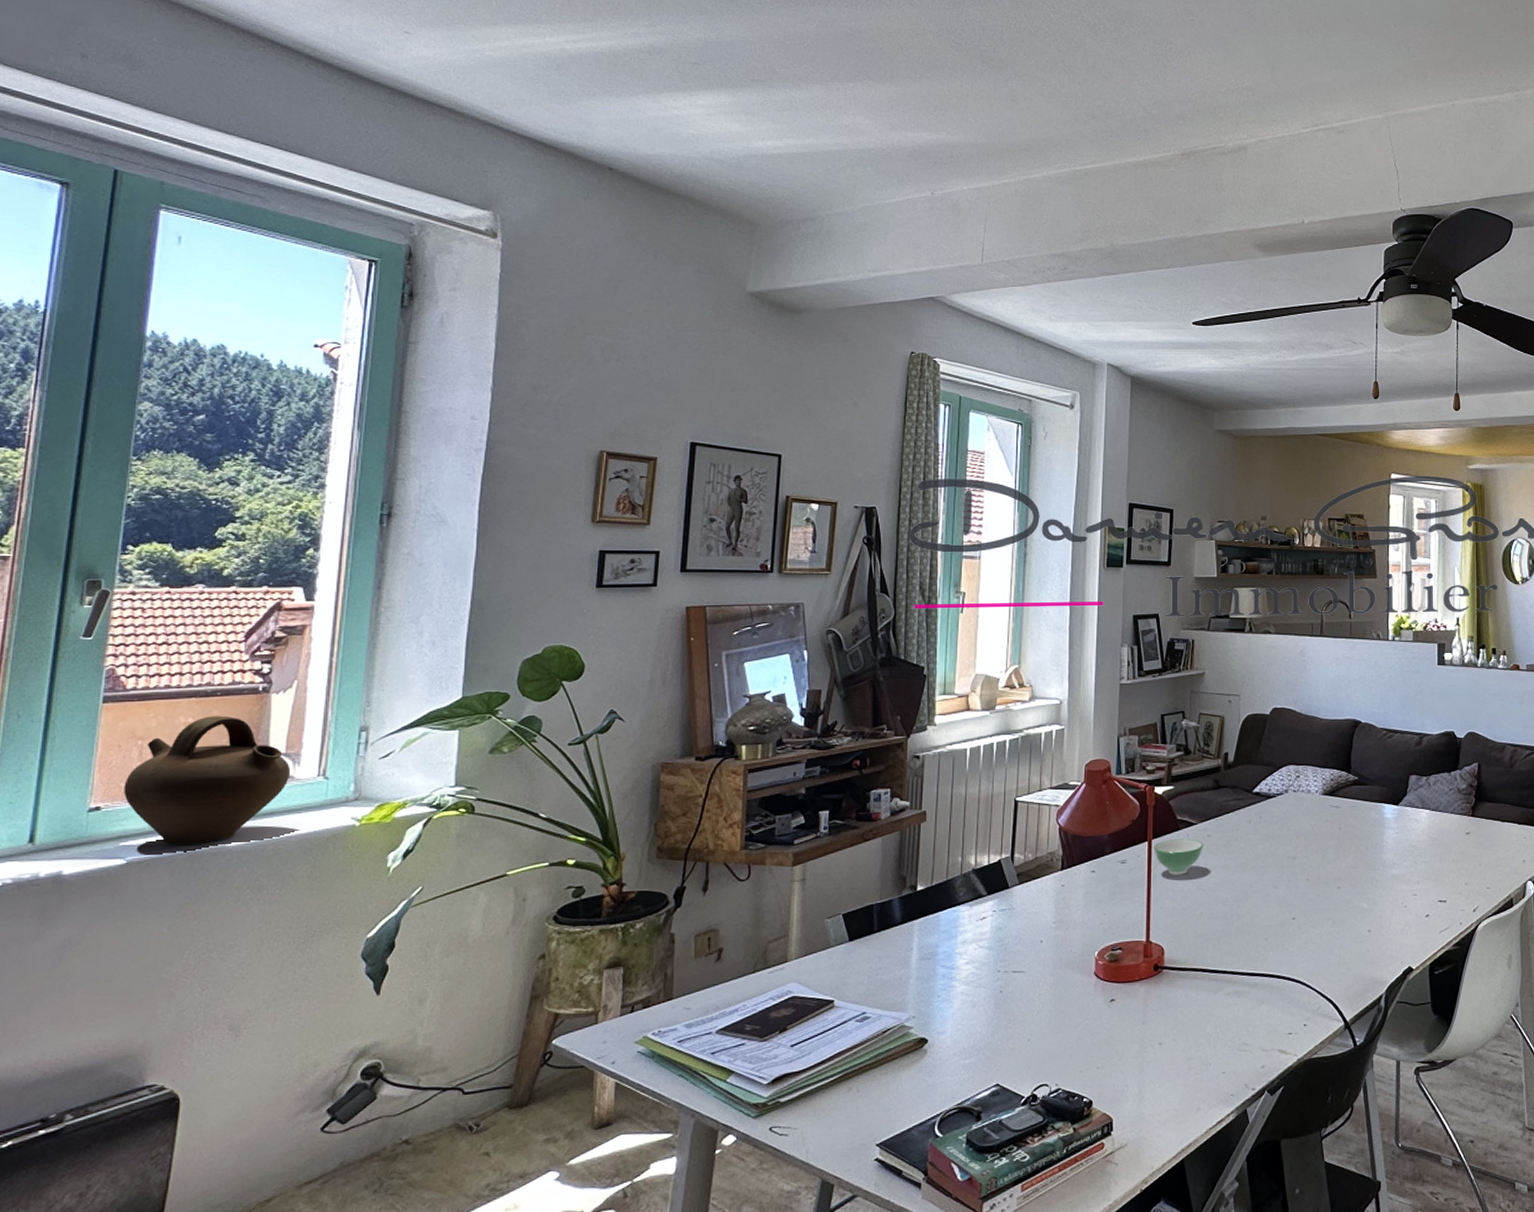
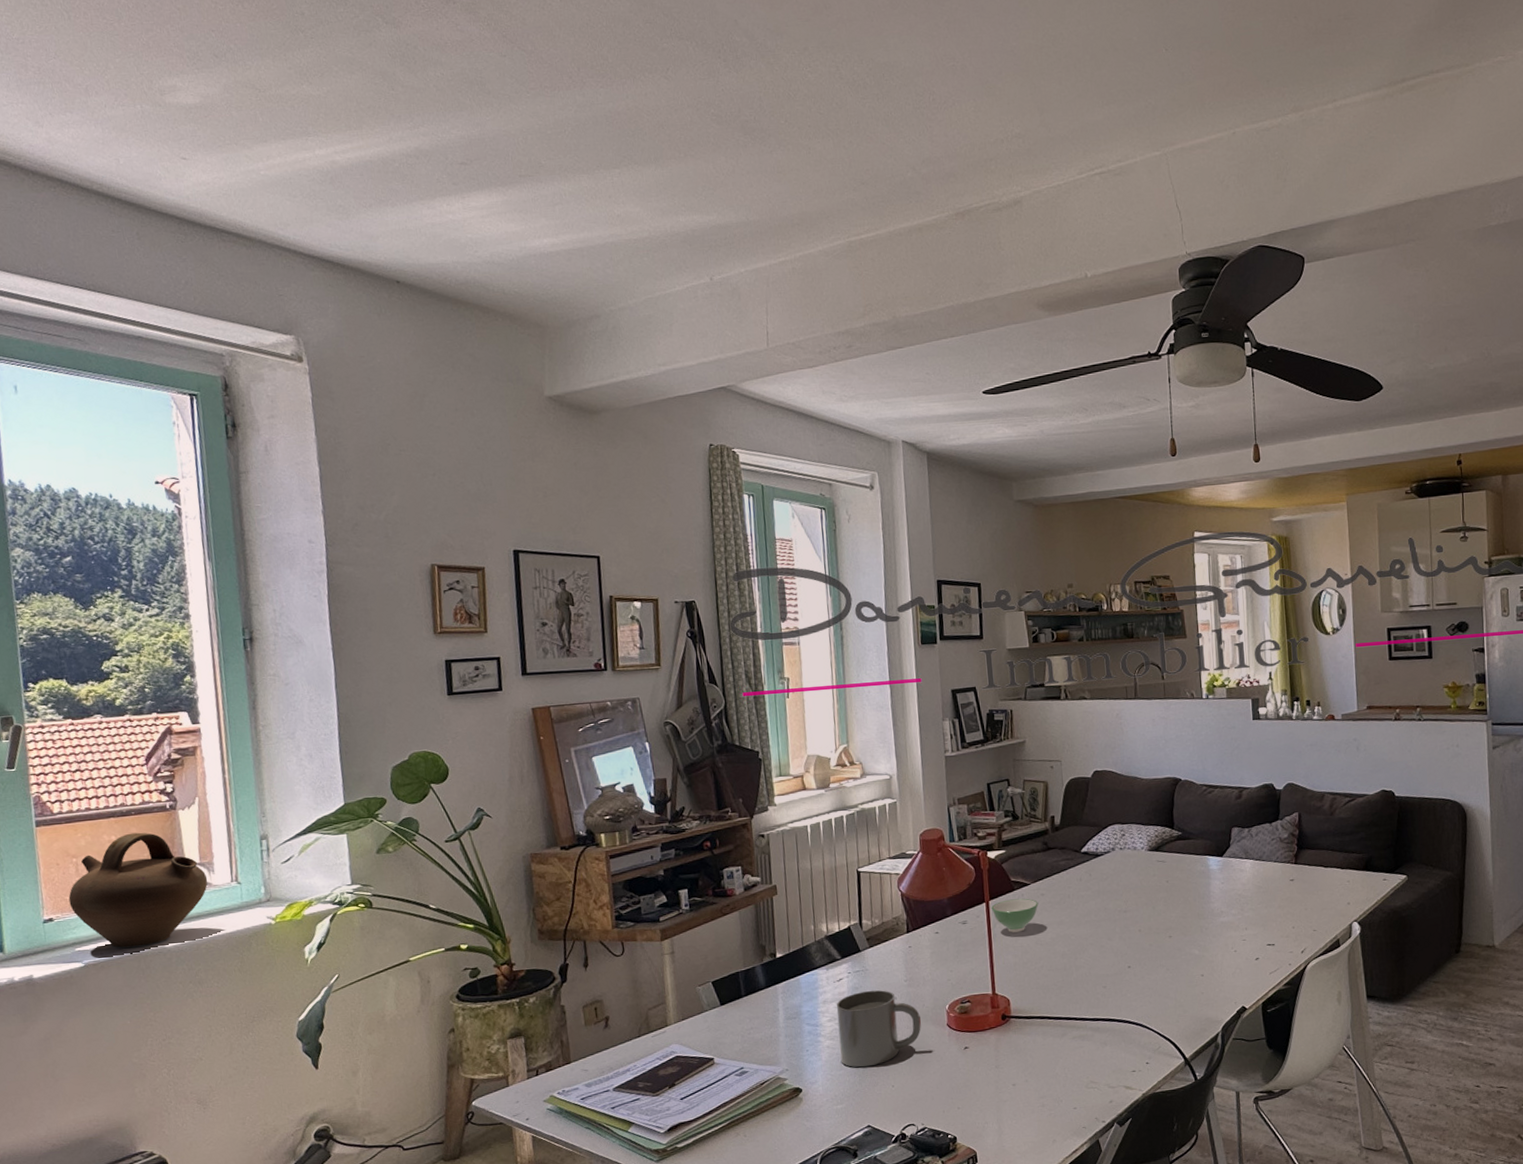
mug: none [974,931,1067,1018] -> present [836,990,922,1068]

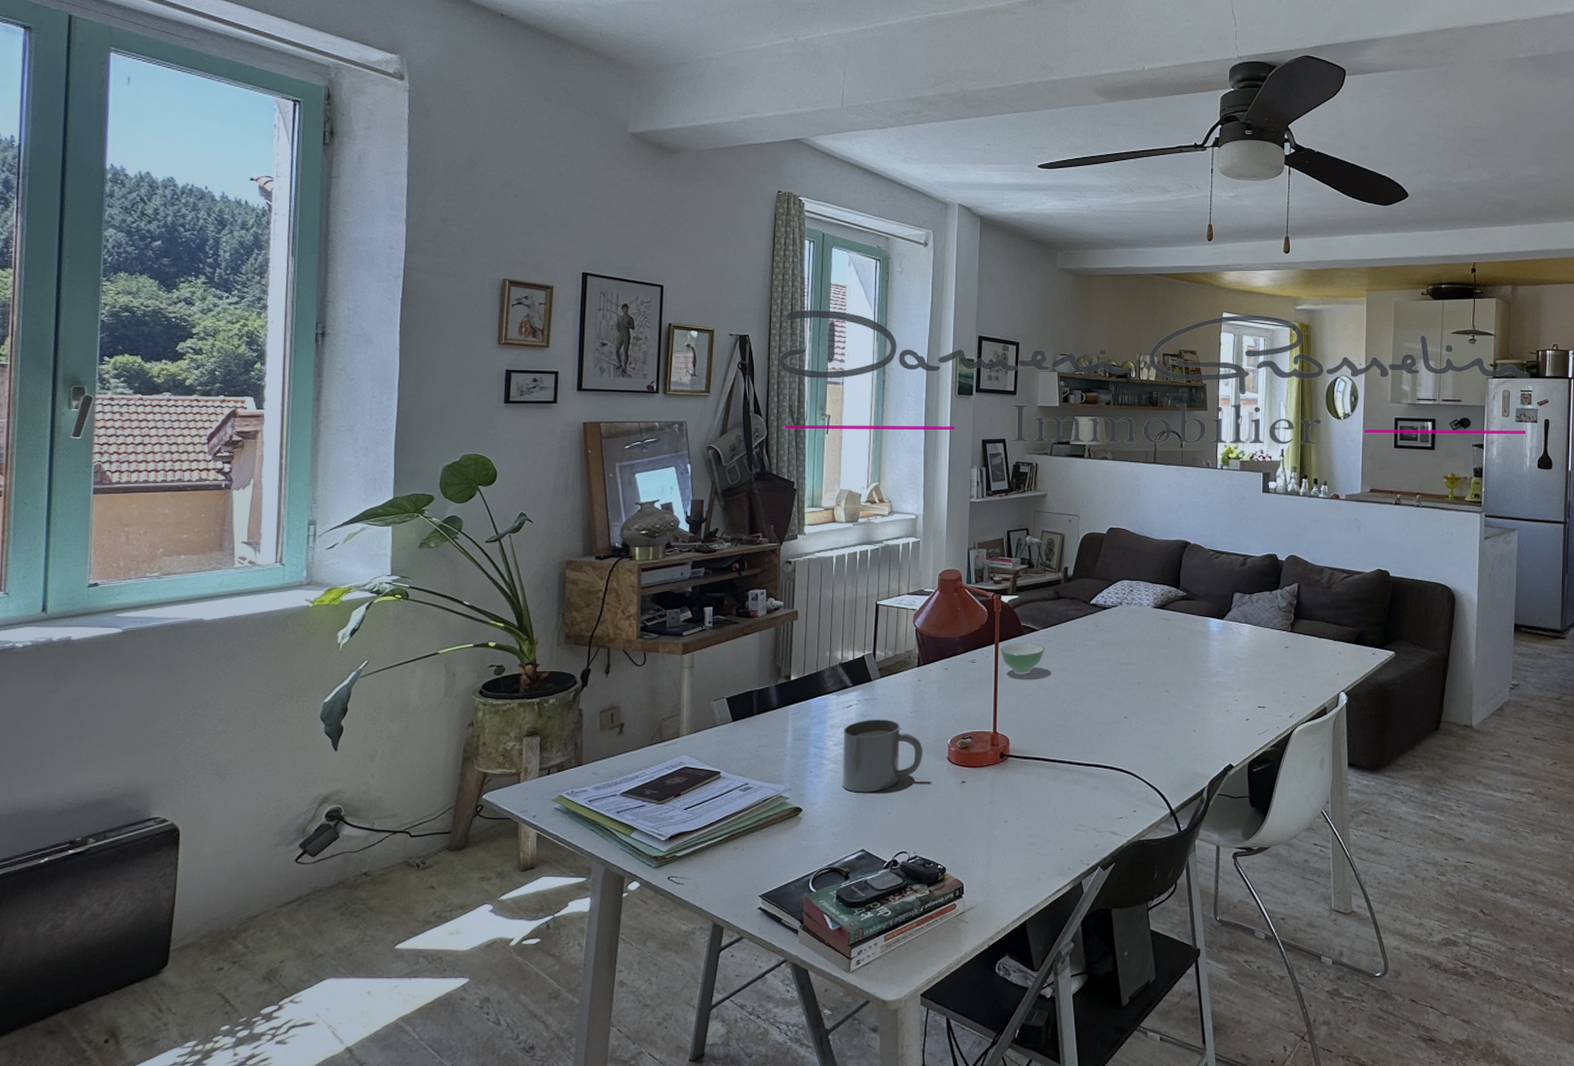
jug: present [68,832,208,948] -> none [116,508,253,617]

